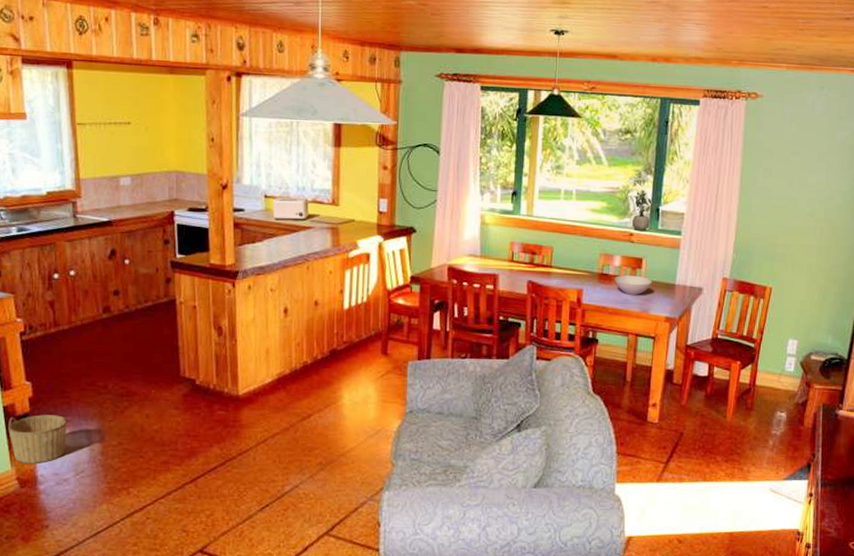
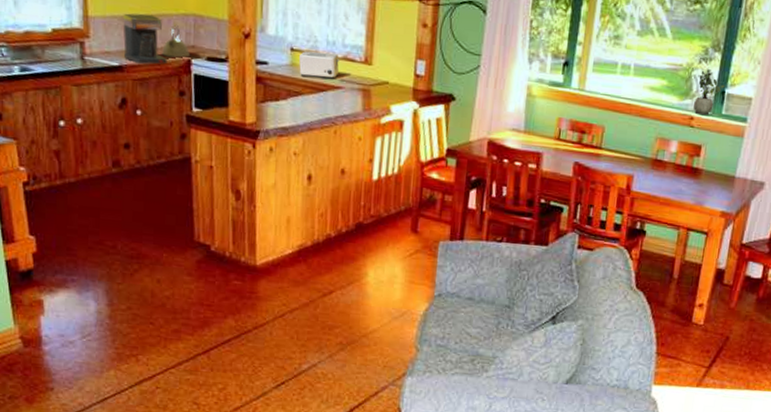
basket: present [8,415,67,464] -> none [11,272,74,323]
coffee maker: none [111,173,152,219] -> present [123,13,167,65]
kettle: none [147,181,173,211] -> present [162,24,190,59]
bowl: present [615,275,653,296] -> none [669,162,711,187]

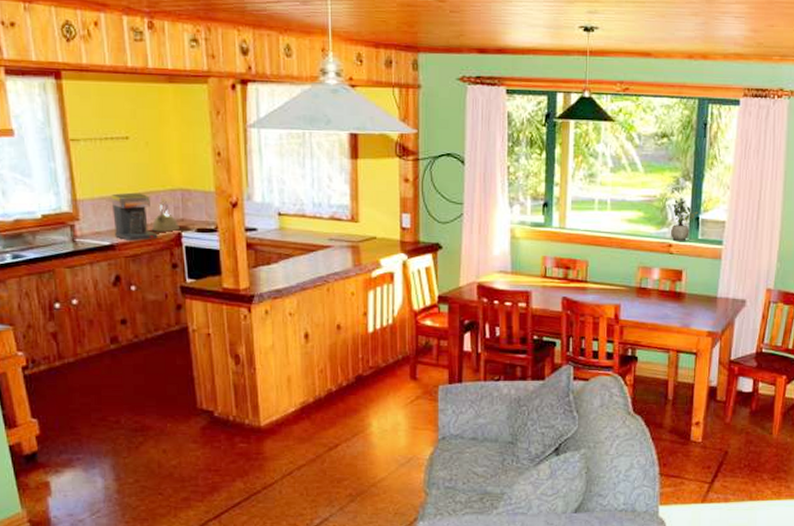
toaster: present [299,51,339,80] -> none [288,214,326,240]

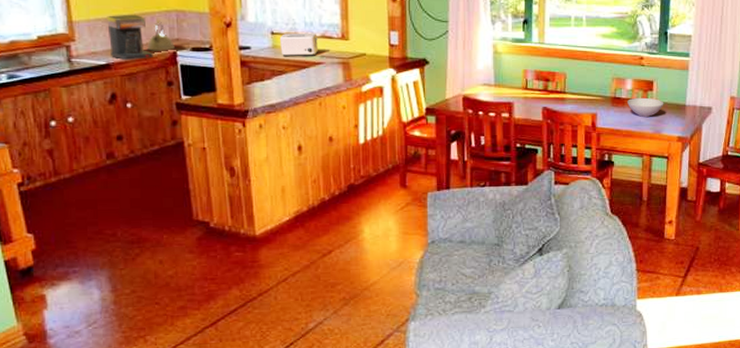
toaster: none [288,214,326,240] -> present [280,32,318,57]
bowl: none [654,288,694,310] -> present [627,97,664,118]
potted plant: present [671,198,698,242] -> none [642,15,667,55]

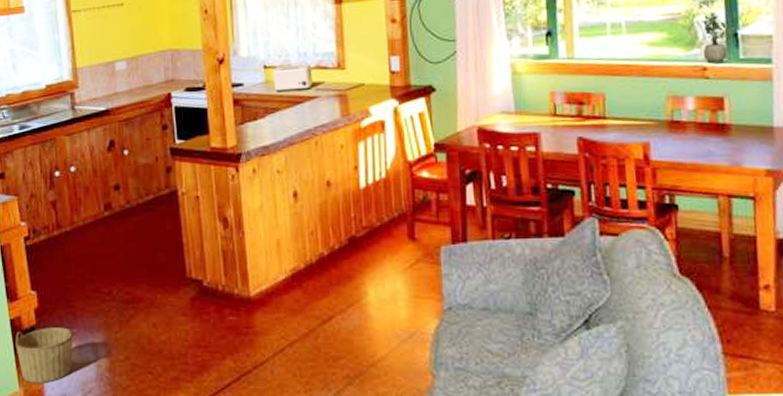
basket: none [11,266,76,319] -> present [16,327,73,384]
coffee maker: present [107,14,153,61] -> none [107,56,149,106]
kettle: present [148,21,175,52] -> none [144,61,169,95]
bowl: present [627,97,664,118] -> none [690,119,742,146]
potted plant: none [642,15,667,55] -> present [701,13,736,64]

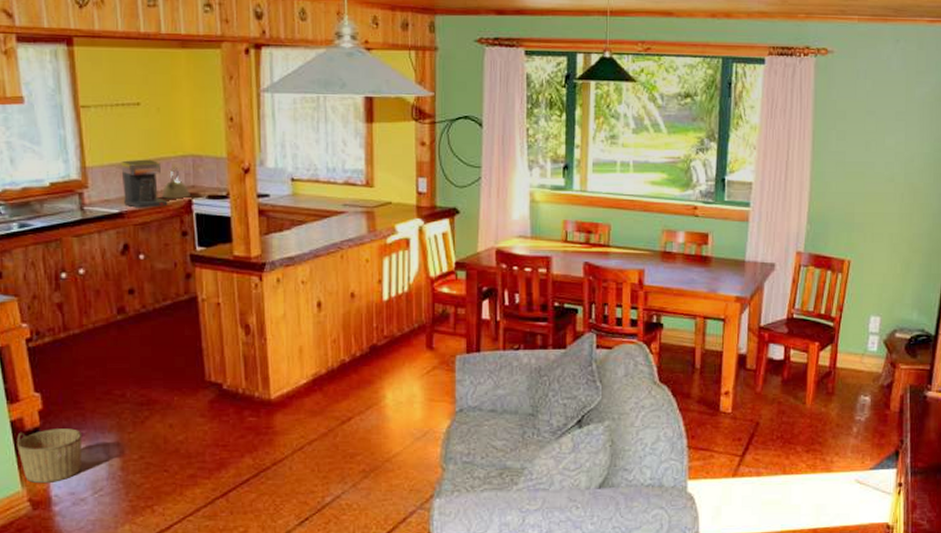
coffee maker: none [107,56,149,106] -> present [121,159,168,209]
kettle: none [144,61,169,95] -> present [162,166,190,200]
toaster: present [273,63,313,93] -> none [301,179,340,206]
potted plant: present [701,13,736,64] -> none [696,159,724,204]

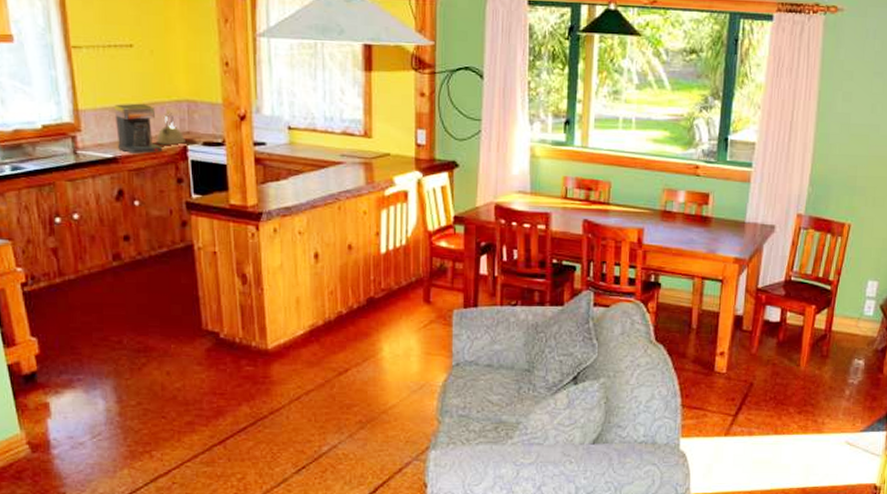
basket: present [17,428,83,484] -> none [14,373,80,427]

